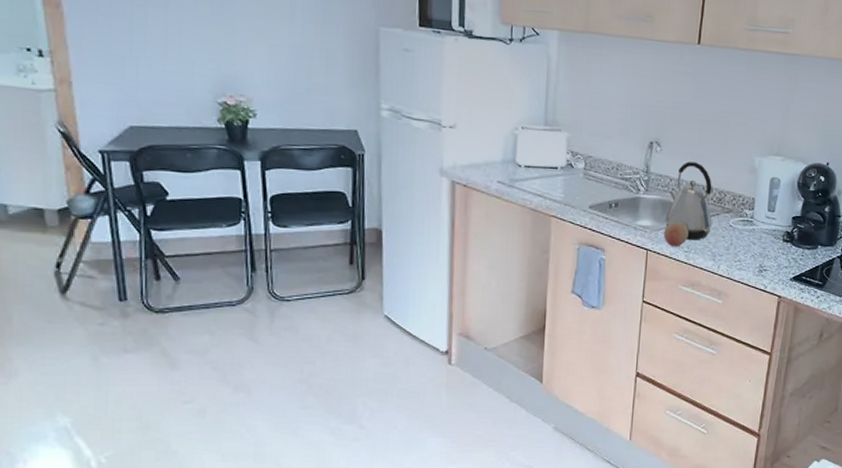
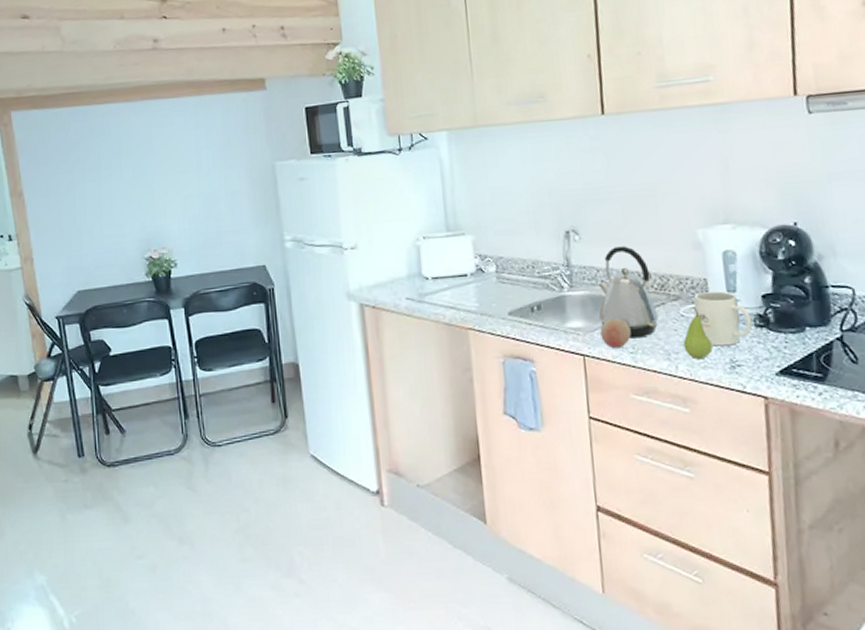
fruit: none [727,221,750,262] -> present [683,308,713,359]
mug: none [739,209,782,254] -> present [693,291,753,347]

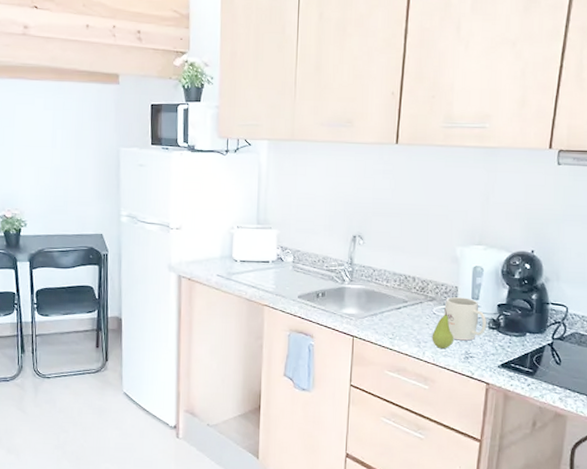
kettle: present [598,246,659,339] -> none [369,253,416,328]
fruit: present [600,318,631,349] -> none [369,310,393,334]

